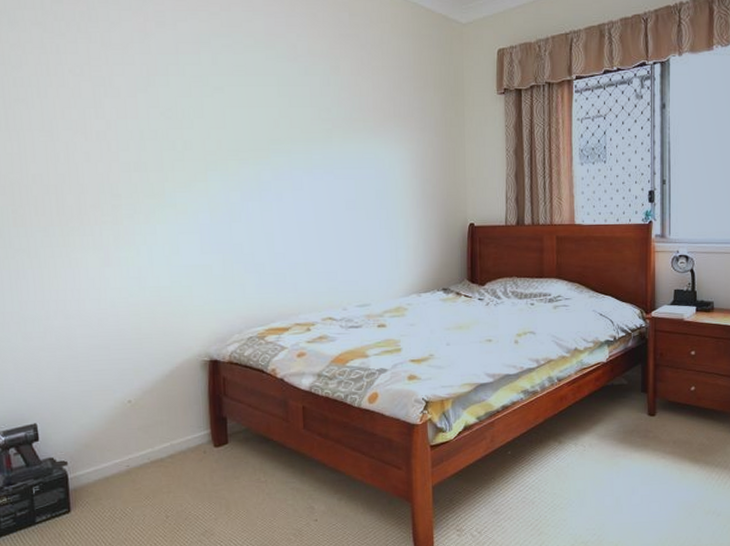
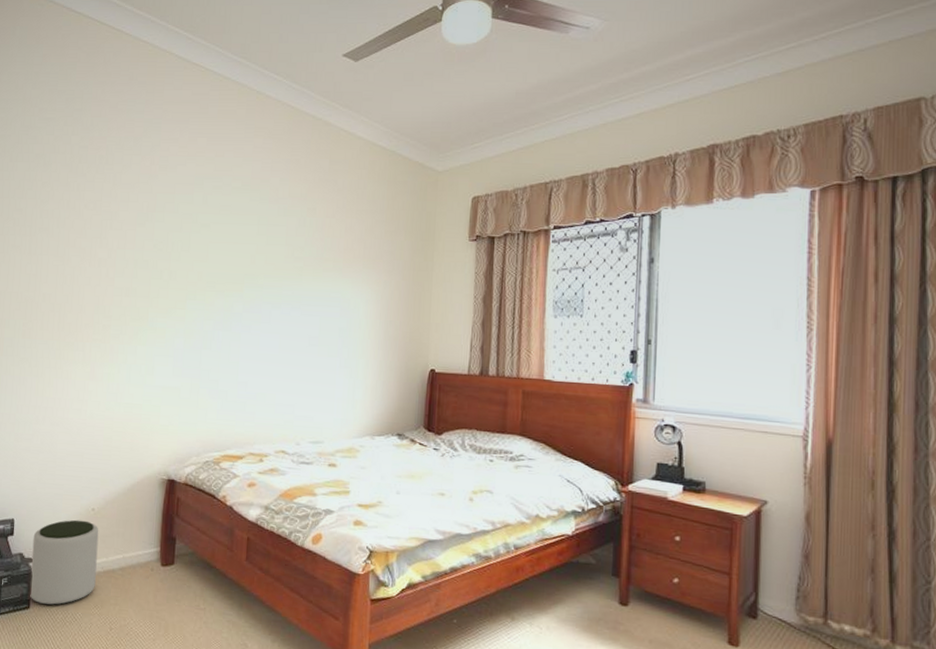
plant pot: none [63,414,143,505] -> present [30,519,99,605]

